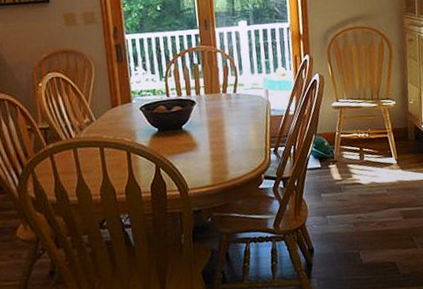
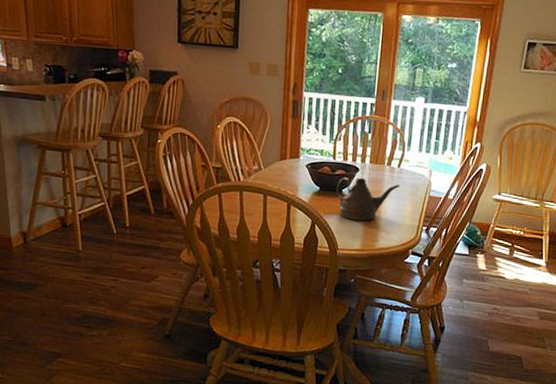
teapot: none [175,110,240,156] -> present [335,177,401,221]

